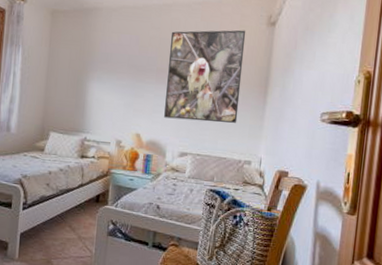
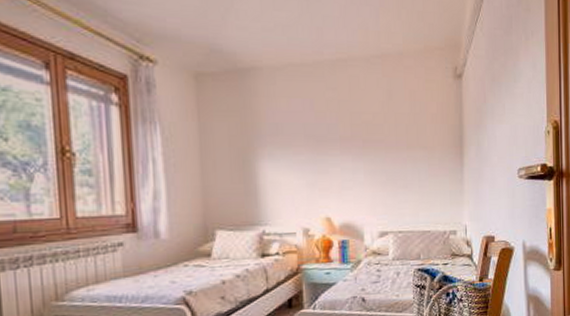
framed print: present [164,30,246,123] -> none [350,85,437,194]

